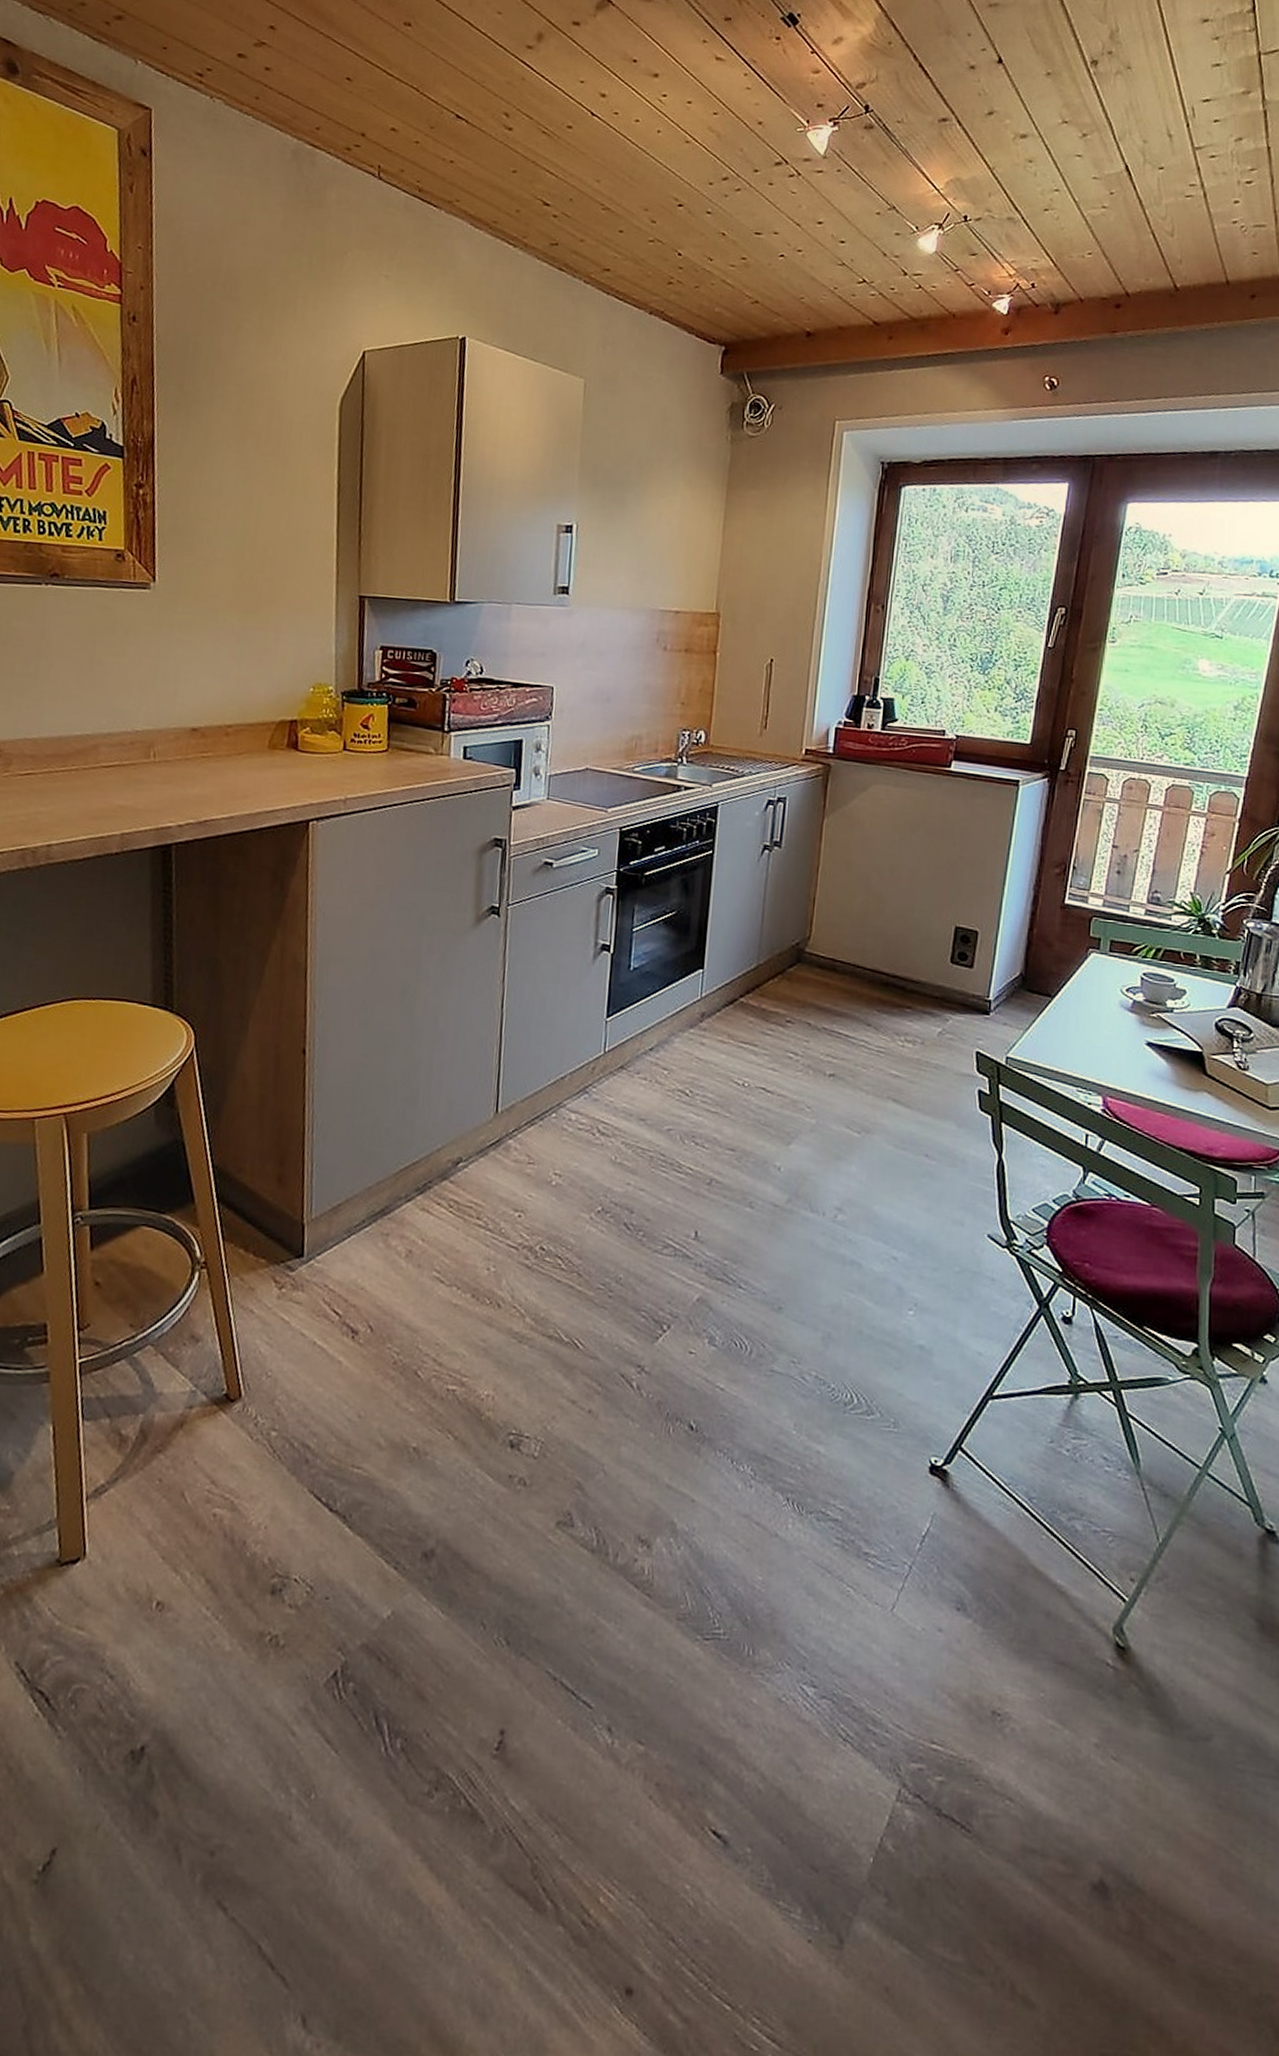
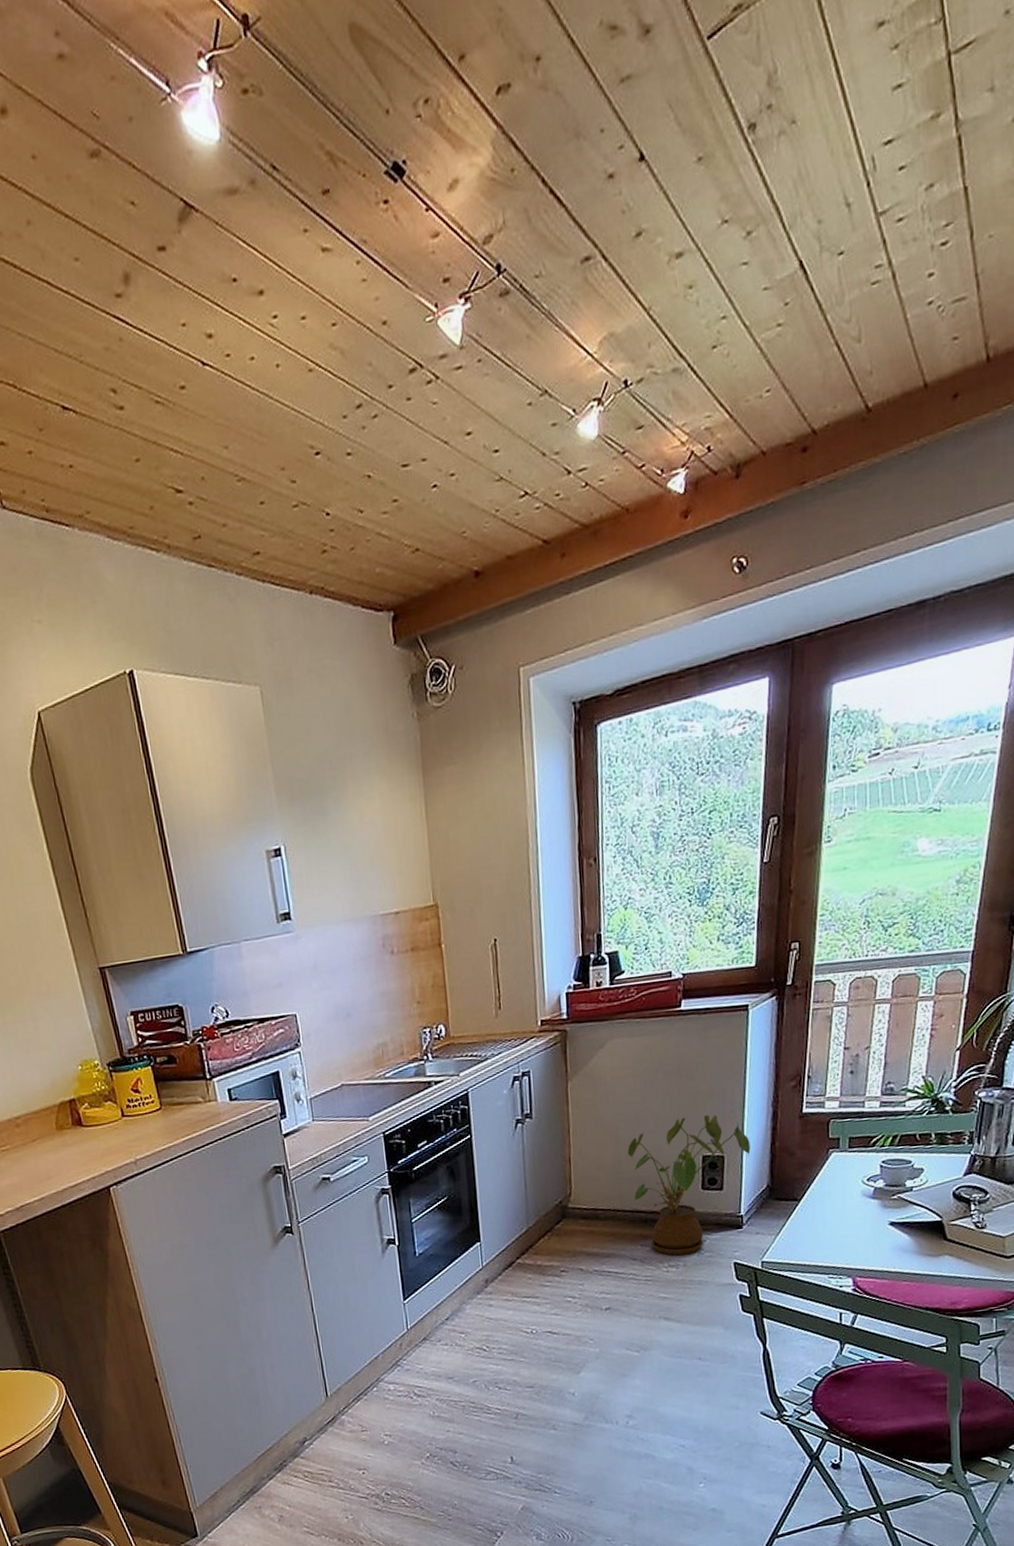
house plant: none [876,881,1007,1032] -> present [627,1114,751,1256]

